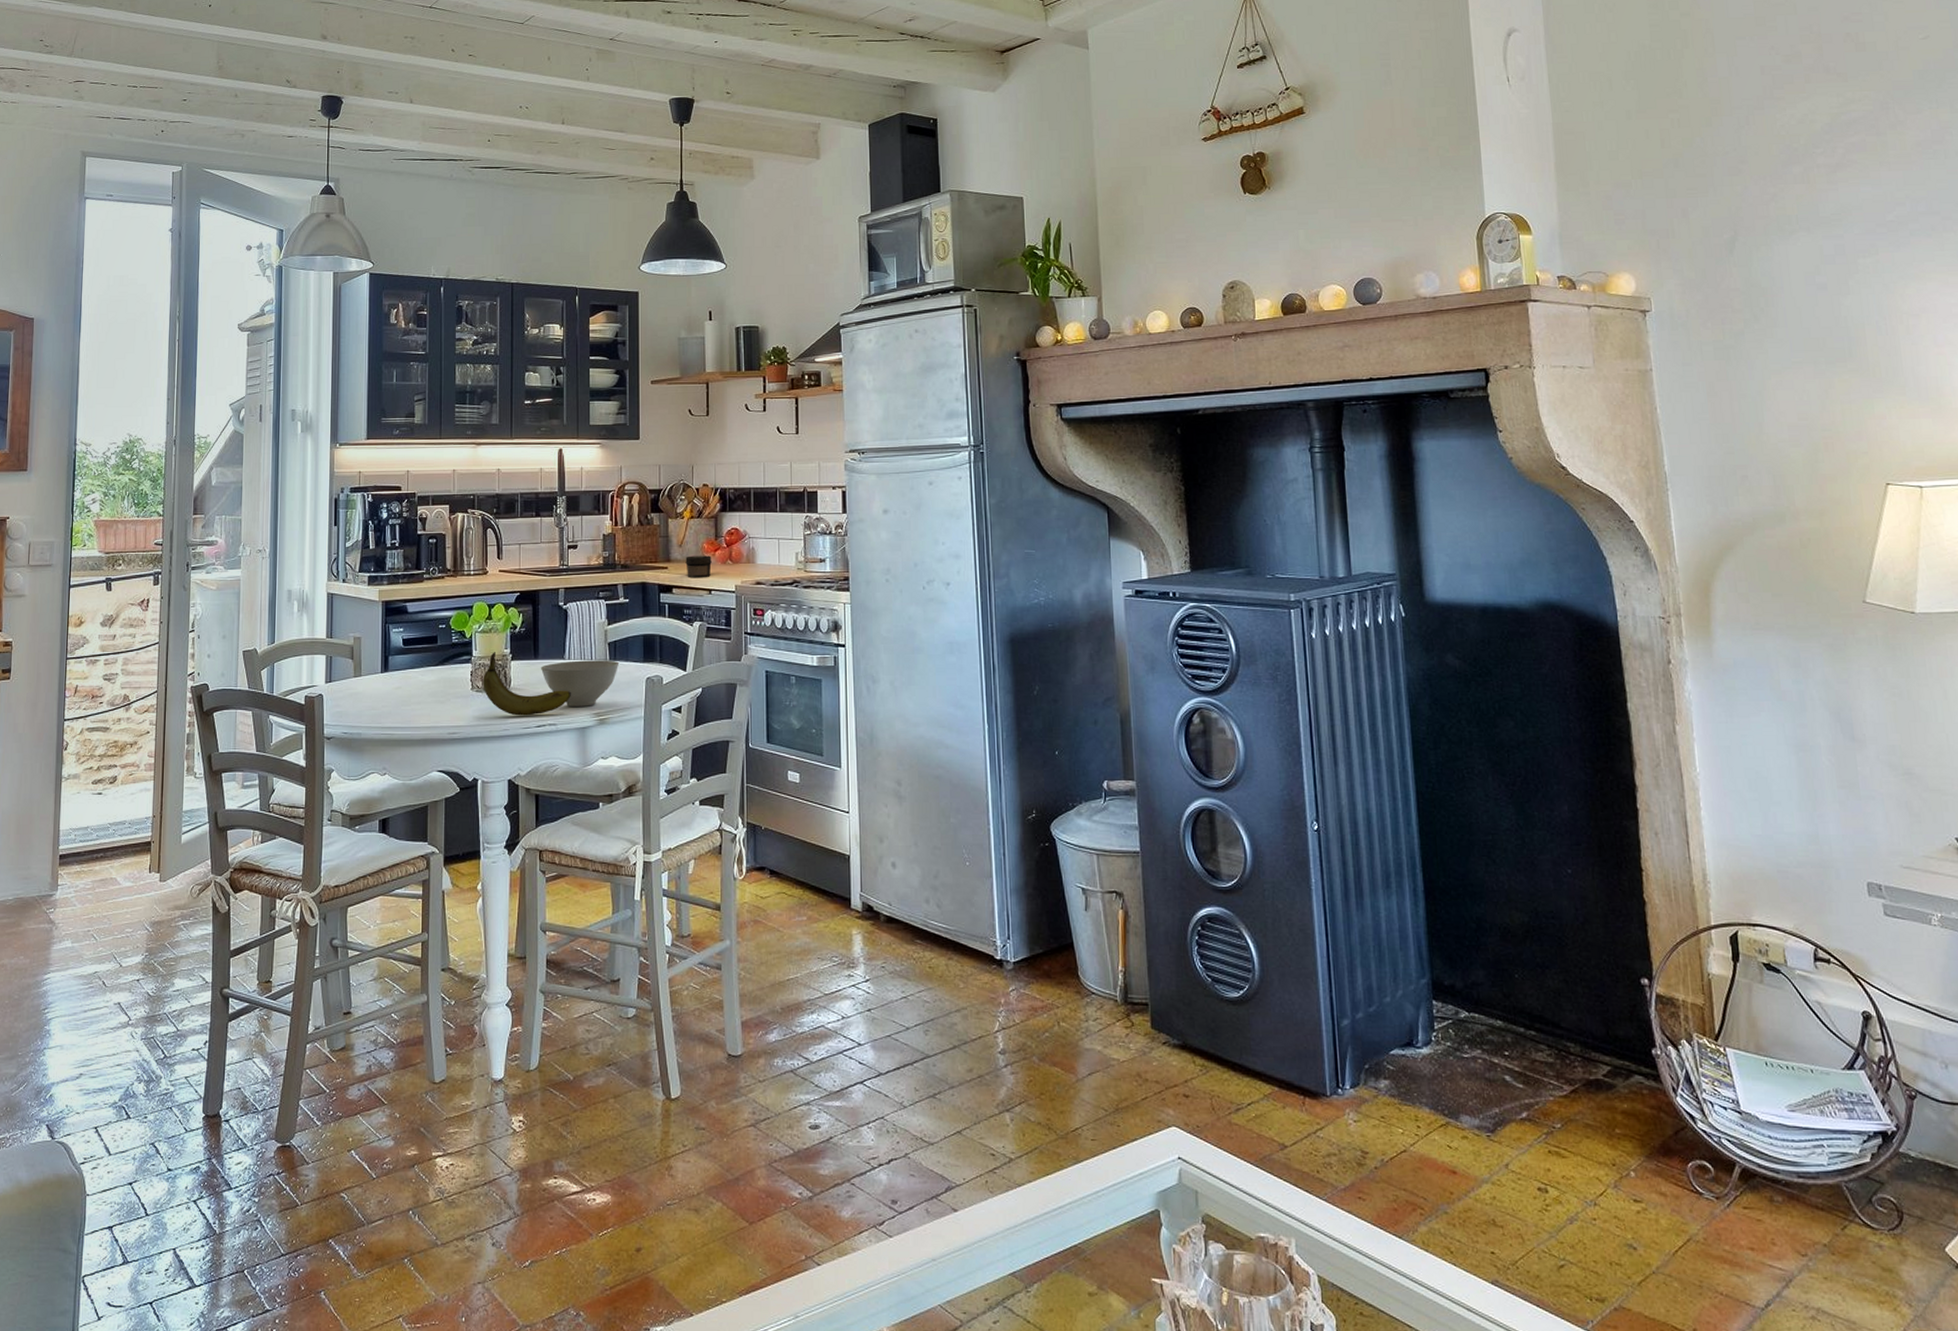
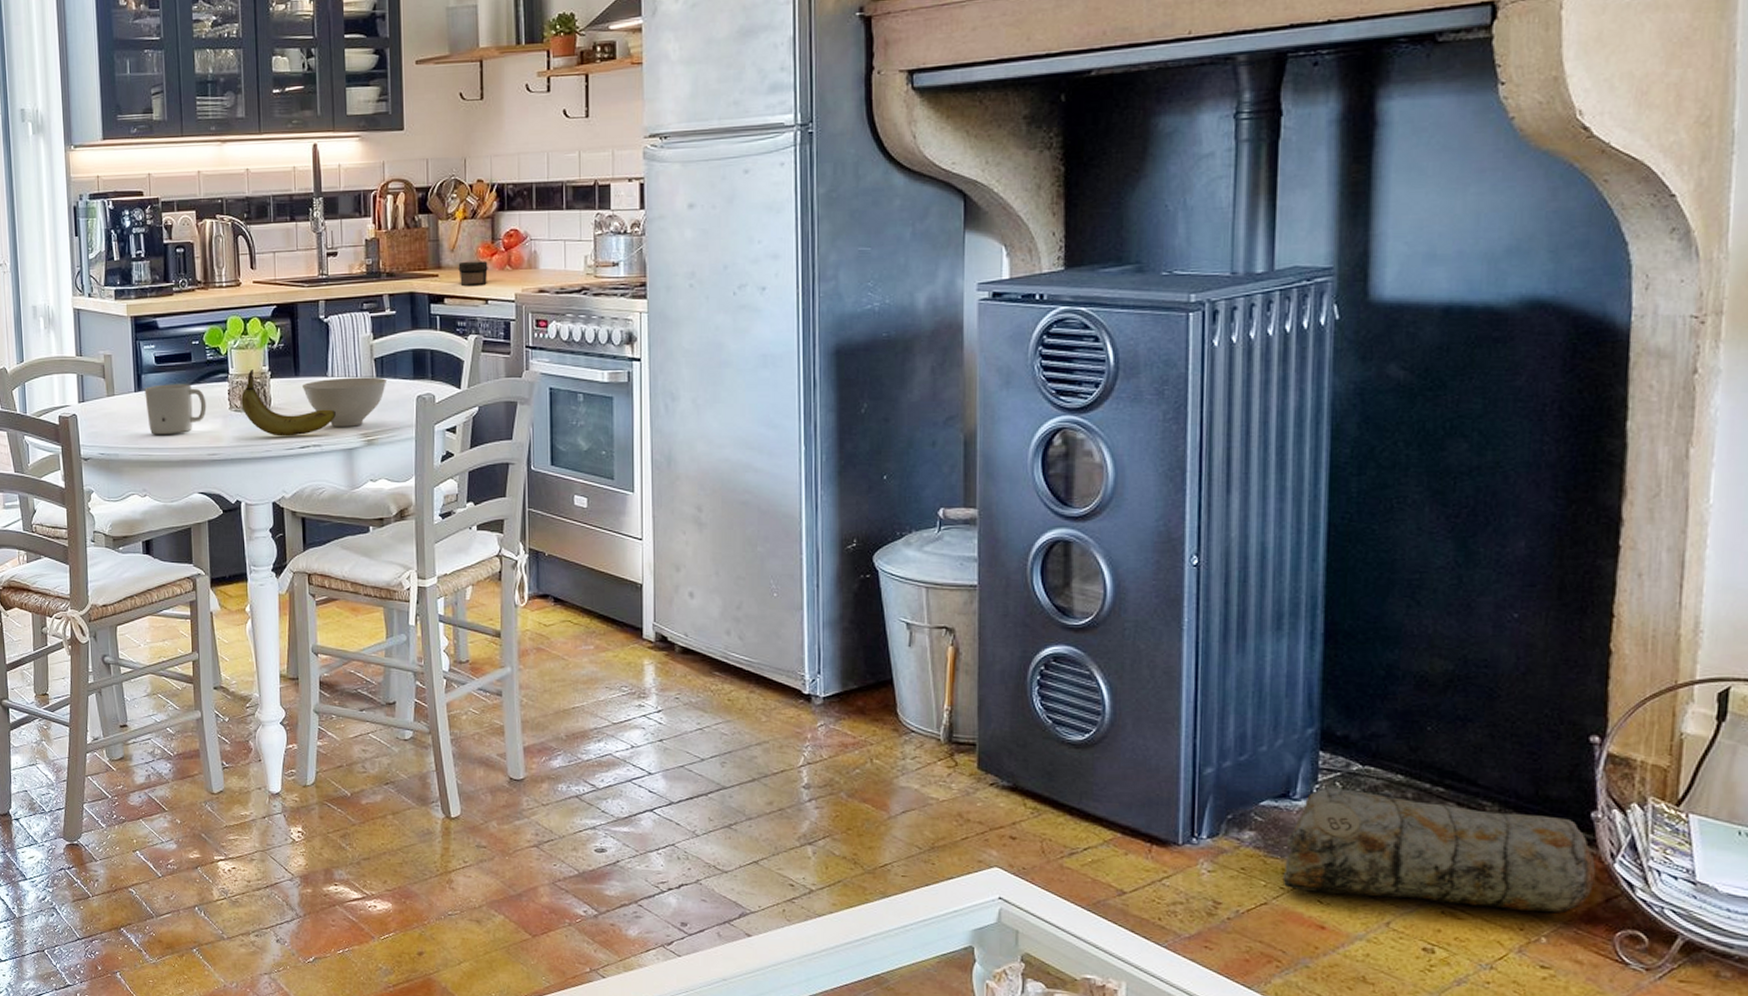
mug: none [391,665,450,714] -> present [144,384,207,435]
decorative log: none [1415,1034,1665,1149] -> present [1282,786,1597,915]

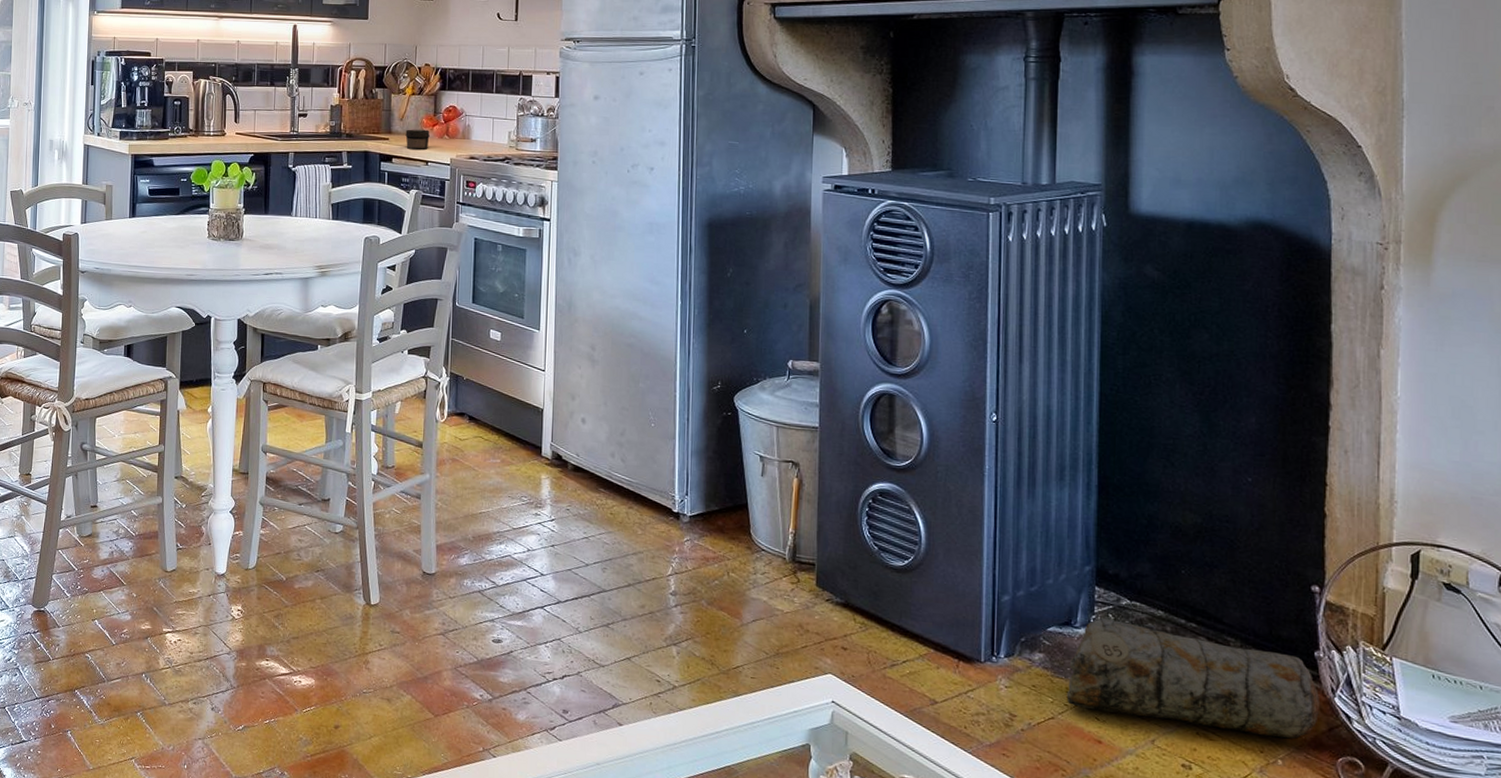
mug: present [144,384,207,435] -> none [137,213,189,256]
fruit: present [241,369,336,437] -> none [218,206,296,265]
bowl: present [303,377,387,427] -> none [270,218,341,260]

